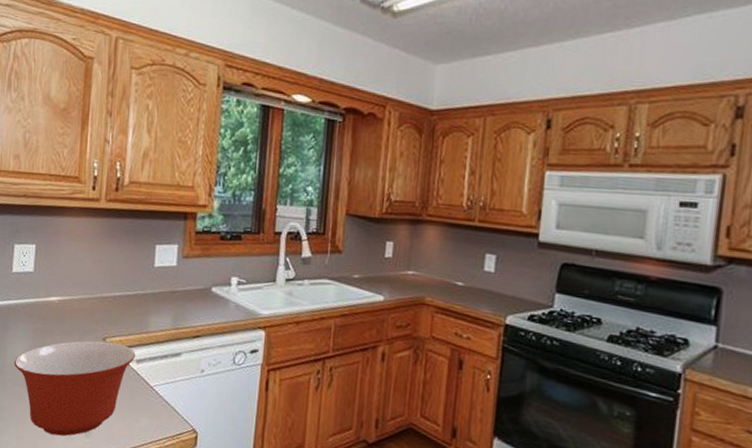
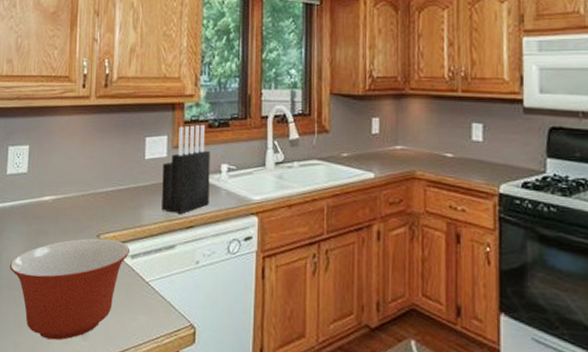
knife block: none [169,236,221,323] -> present [162,124,210,214]

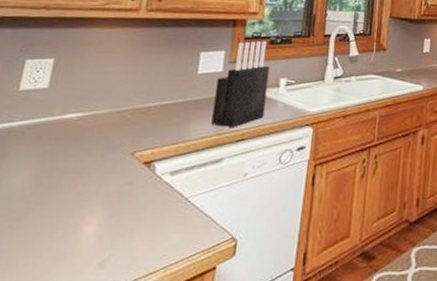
mixing bowl: present [9,238,130,341] -> none [8,156,170,272]

